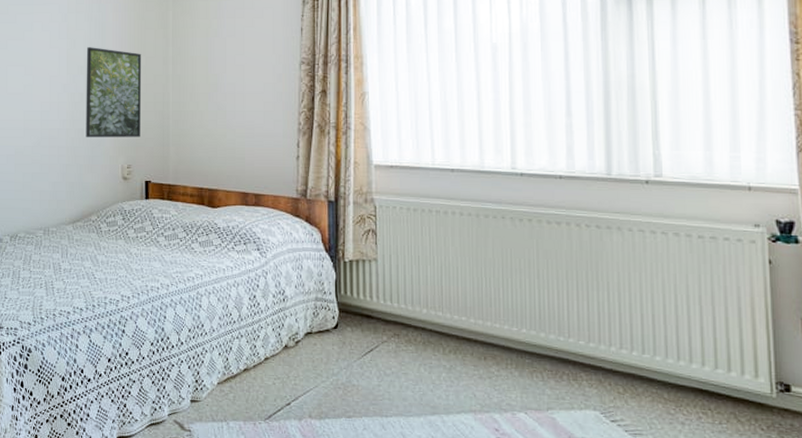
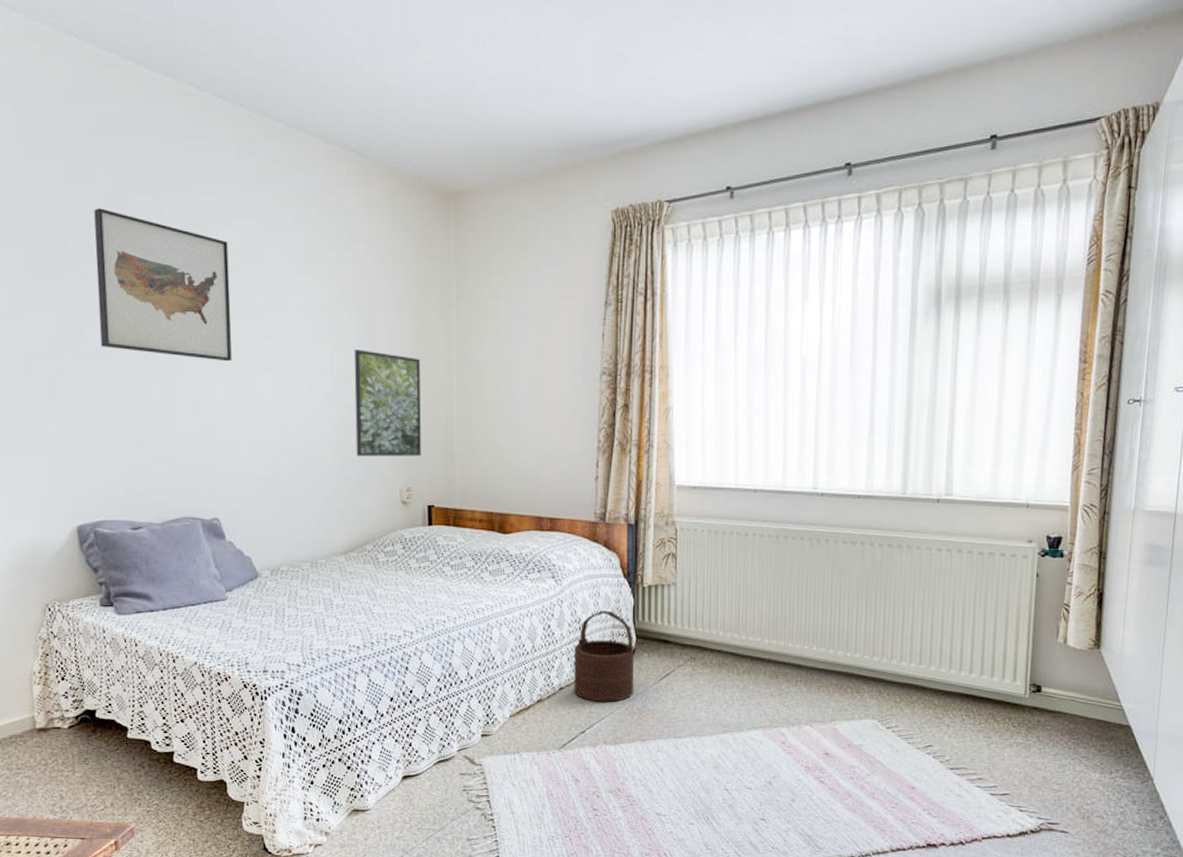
wooden bucket: none [279,283,337,375] -> present [574,610,634,702]

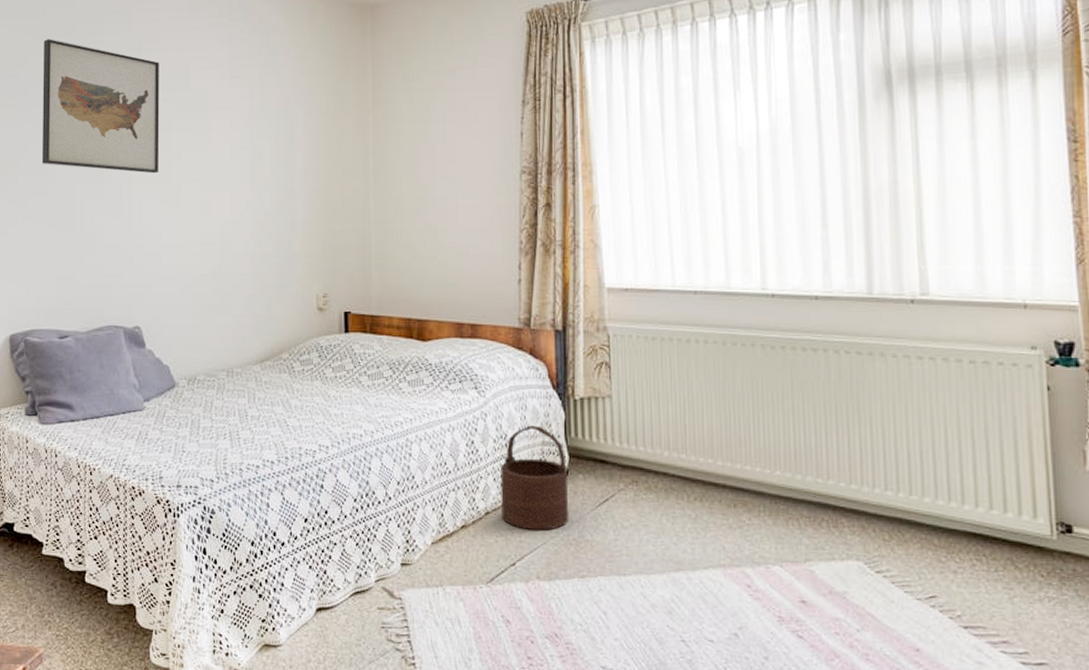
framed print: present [354,349,422,456] -> none [273,157,338,262]

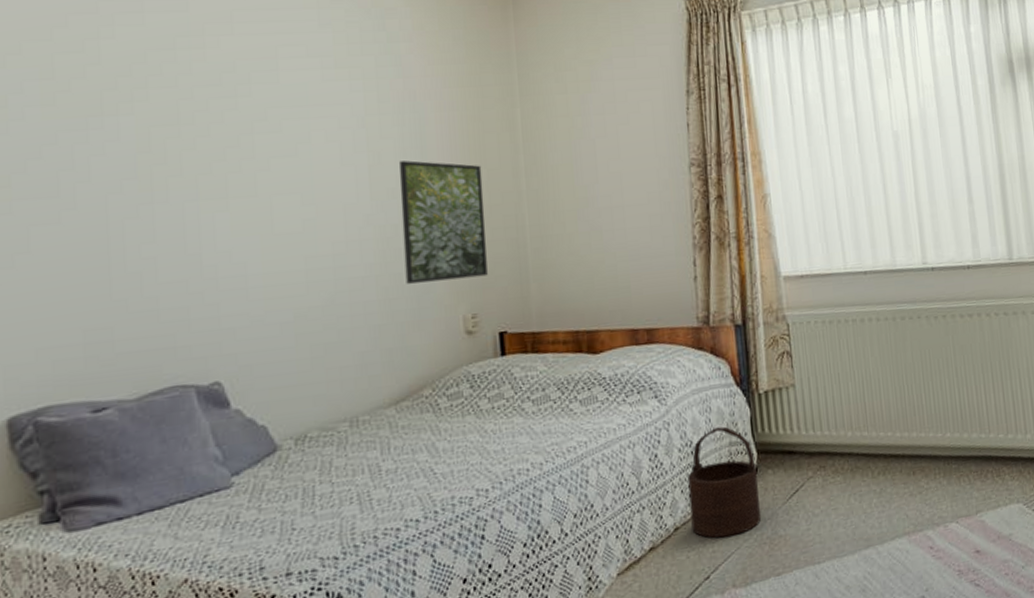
wall art: present [41,39,160,174] -> none [48,18,239,188]
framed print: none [273,157,338,262] -> present [399,160,488,284]

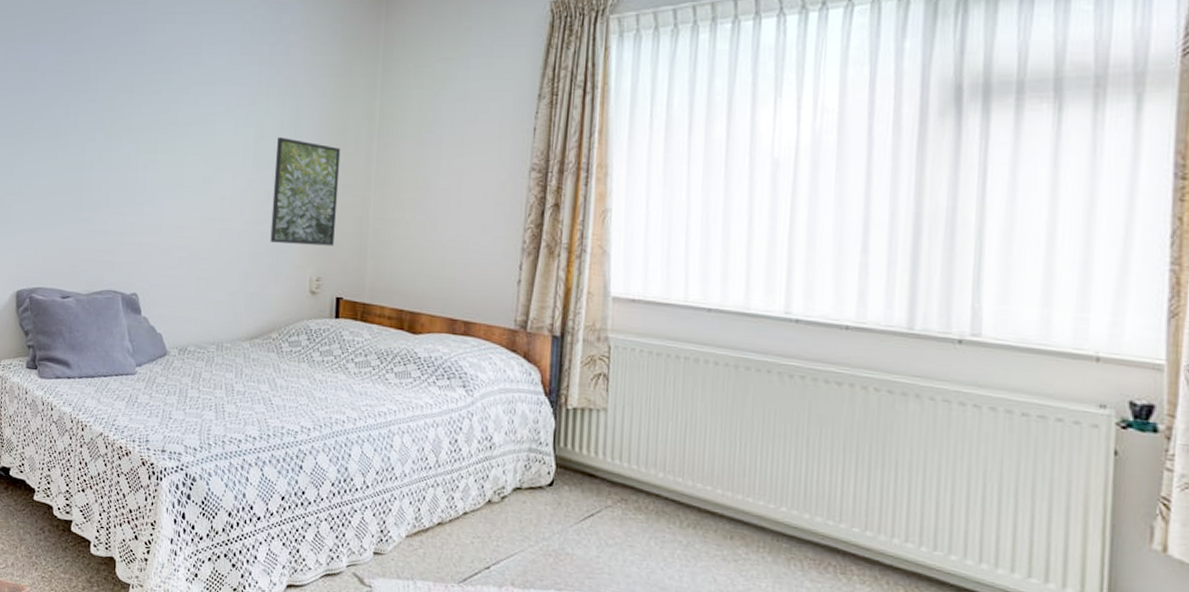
wooden bucket: present [687,426,761,538] -> none [480,430,553,539]

